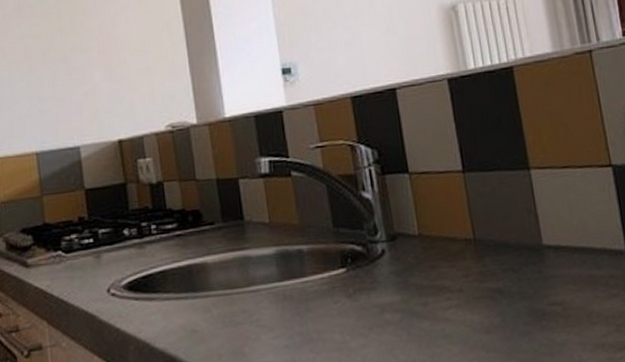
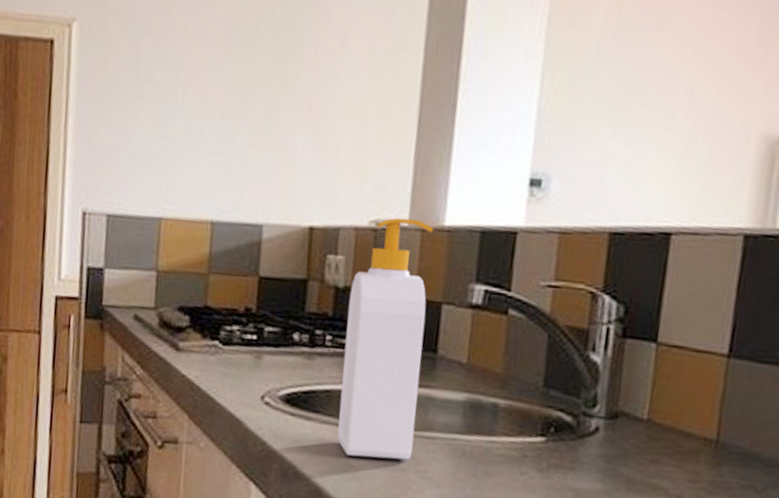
soap bottle: none [162,117,244,323] -> present [337,217,434,460]

